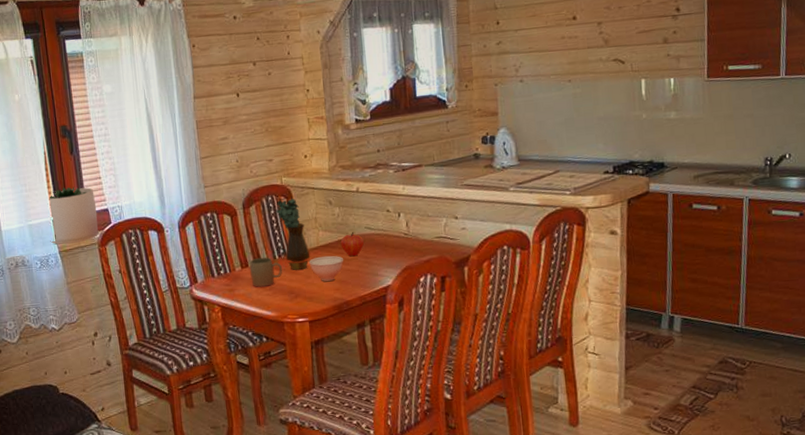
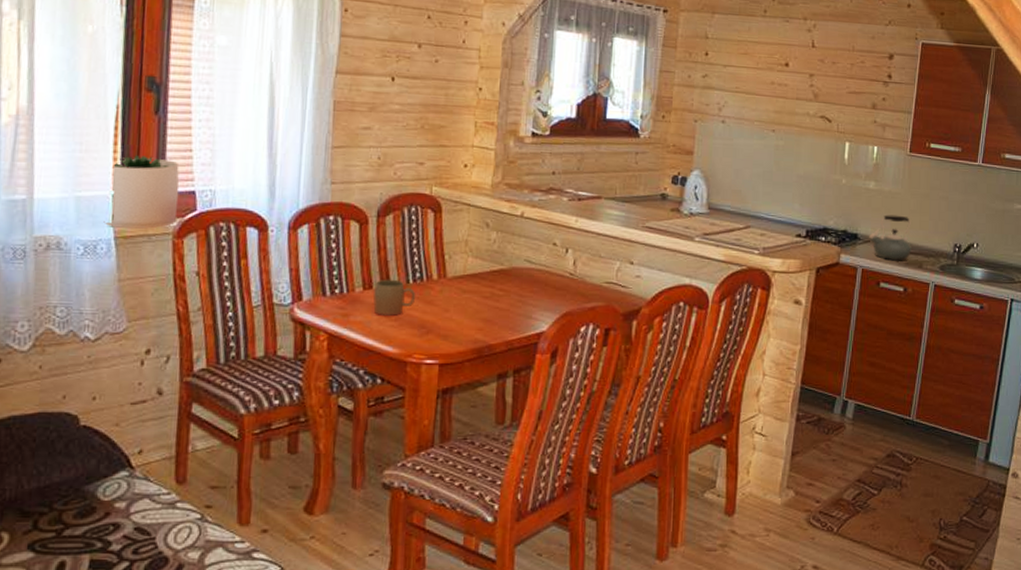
vase: present [275,197,311,270] -> none [417,209,453,300]
bowl: present [309,255,344,282] -> none [450,287,494,319]
fruit: present [340,231,365,257] -> none [492,262,522,293]
kettle: none [676,139,721,183] -> present [869,214,911,261]

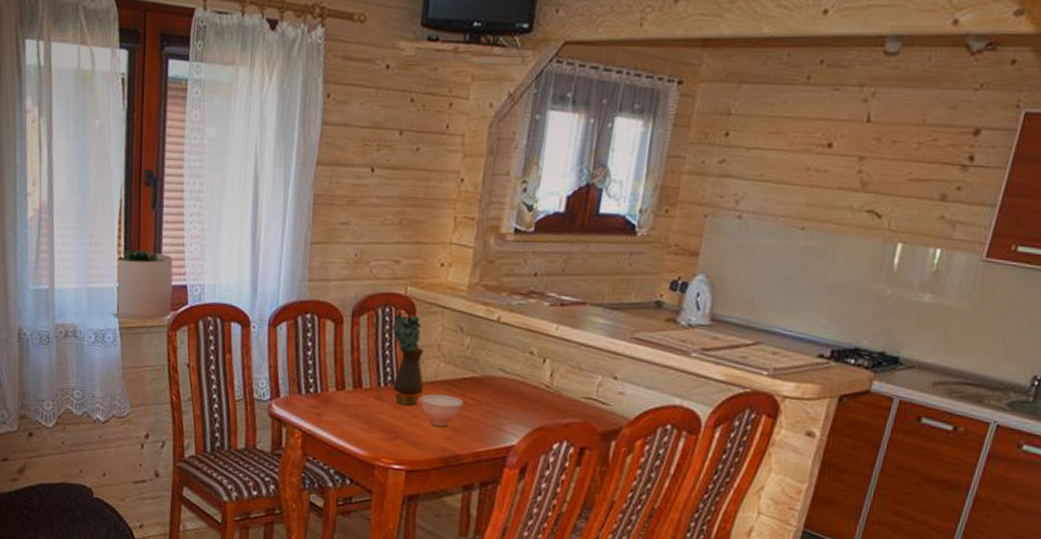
mug: present [373,279,416,316] -> none [345,380,387,418]
vase: none [417,209,453,300] -> present [391,310,425,406]
bowl: none [450,287,494,319] -> present [420,393,464,427]
kettle: present [869,214,911,261] -> none [914,335,975,394]

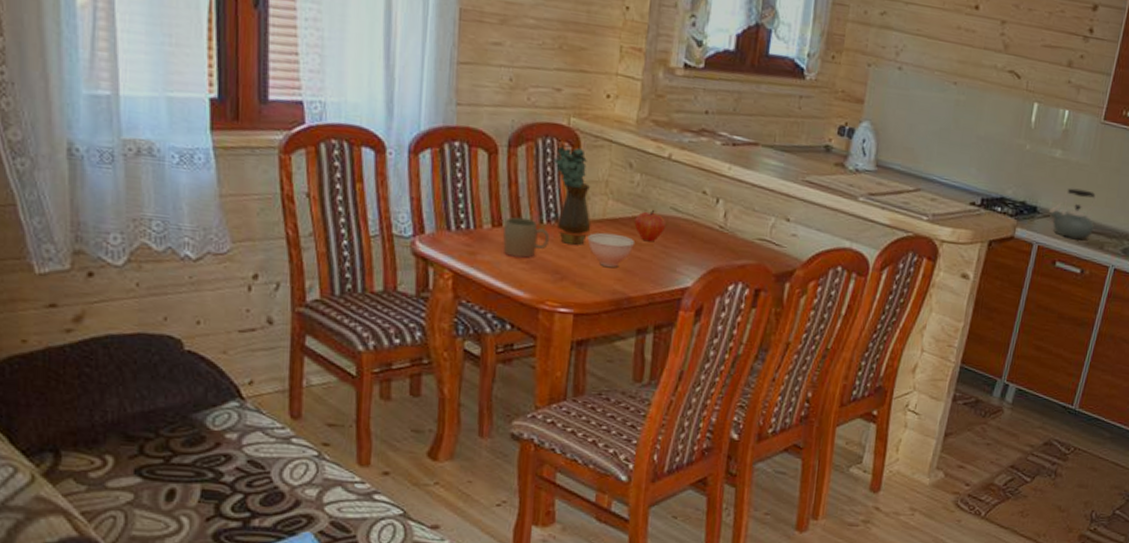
planter: present [110,249,173,321] -> none [200,54,285,141]
mug: none [345,380,387,418] -> present [503,217,550,258]
fruit: none [463,370,494,402] -> present [634,209,667,242]
kettle: none [914,335,975,394] -> present [1049,188,1097,240]

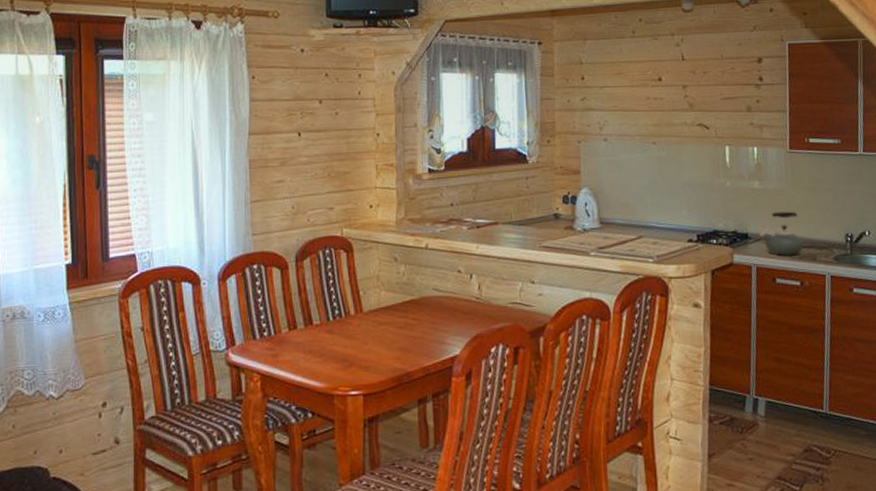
mug: present [503,217,550,258] -> none [298,318,337,353]
vase: present [553,141,592,245] -> none [332,250,370,334]
bowl: present [587,232,636,268] -> none [367,319,408,350]
fruit: present [634,209,667,242] -> none [404,292,432,322]

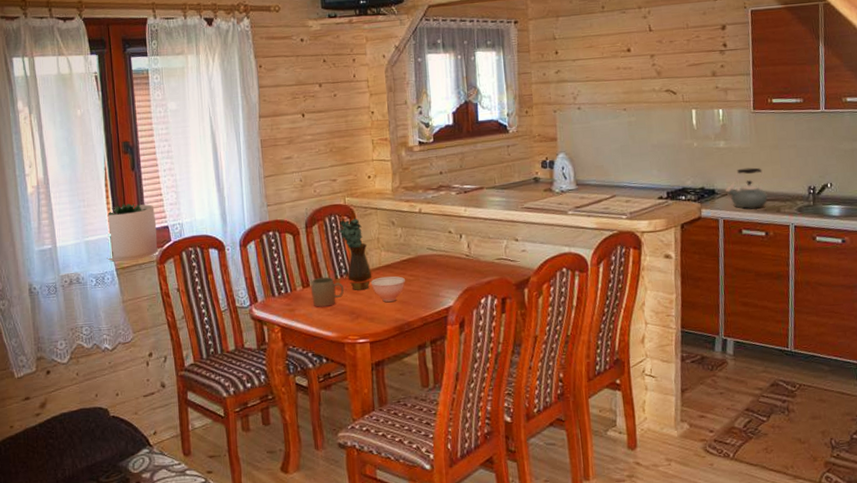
planter: none [59,227,122,295] -> present [107,203,158,262]
mug: none [298,318,337,353] -> present [311,276,345,307]
vase: none [332,250,370,334] -> present [338,216,372,290]
bowl: none [367,319,408,350] -> present [370,276,406,303]

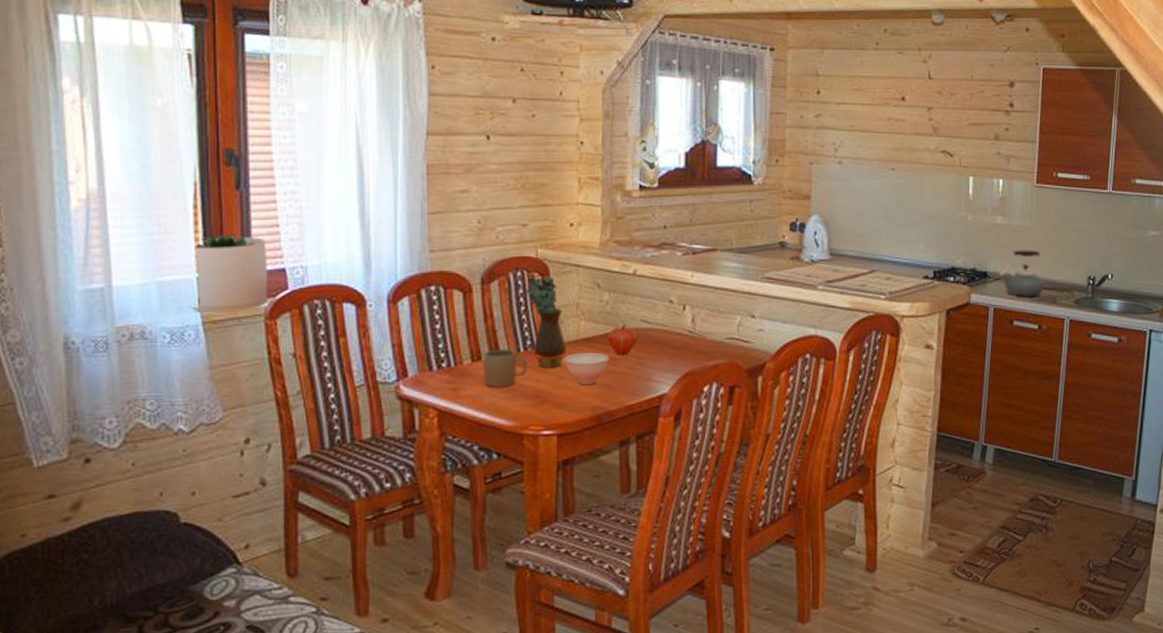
fruit: none [402,252,427,278] -> present [607,323,638,356]

